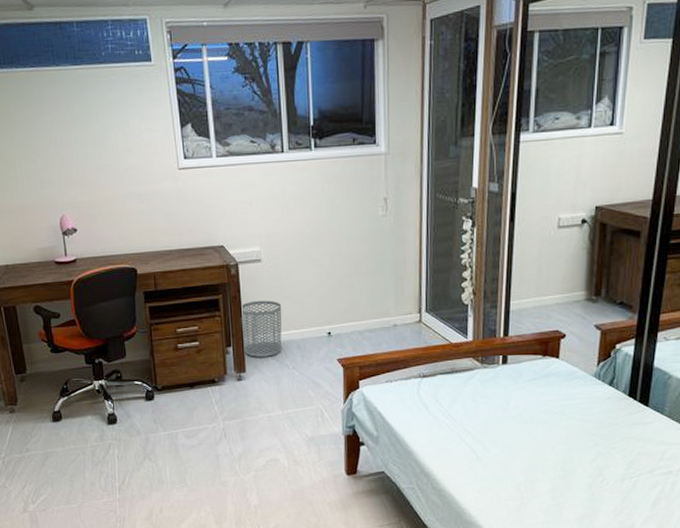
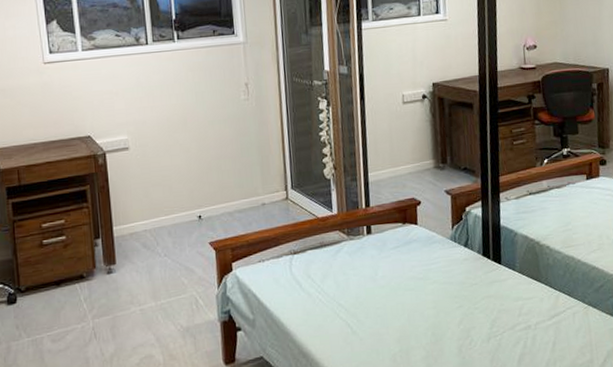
waste bin: present [241,300,282,357] -> none [109,187,153,248]

